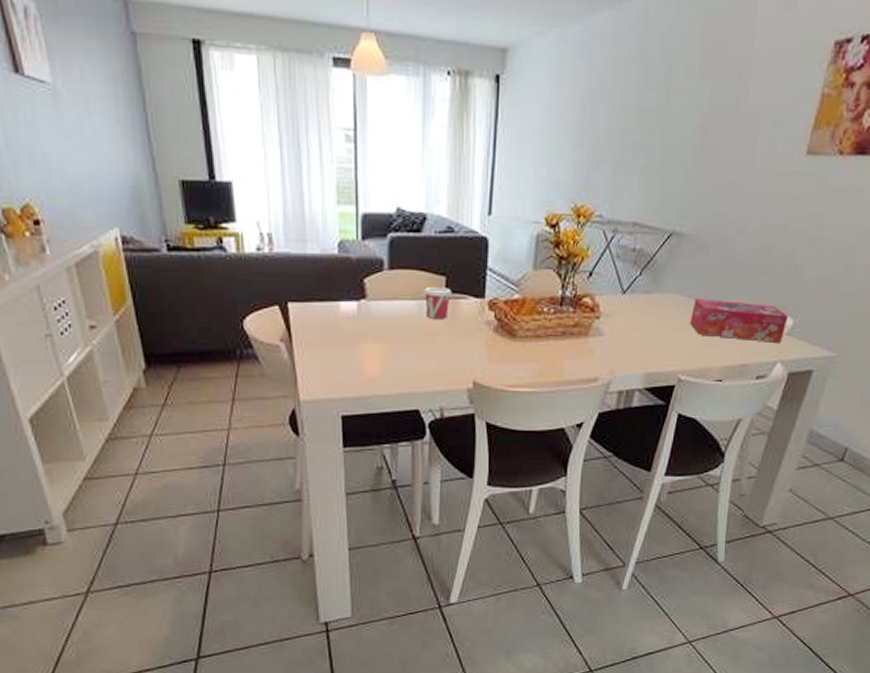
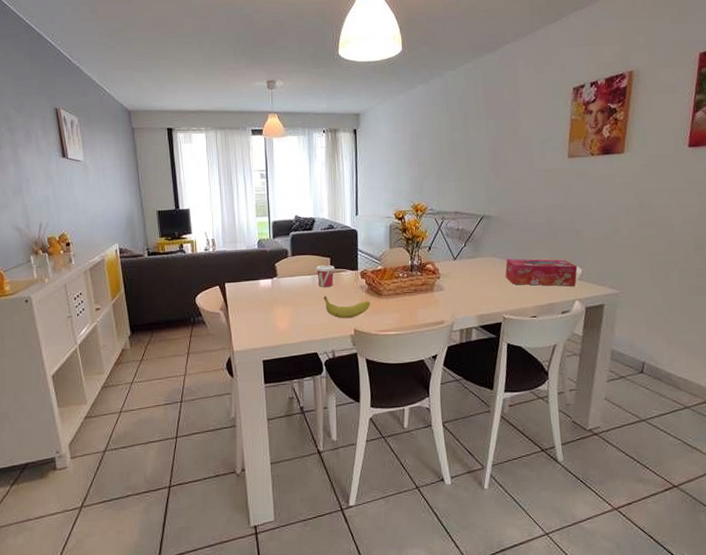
fruit: none [432,332,498,366] -> present [323,296,370,319]

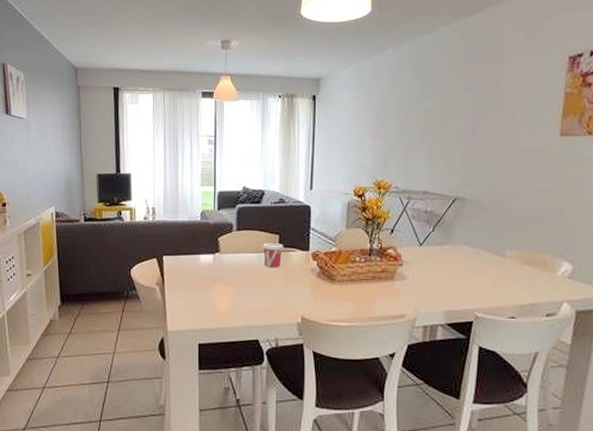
fruit: present [323,296,370,319] -> none [269,277,321,304]
tissue box: present [505,258,578,287] -> none [479,248,568,285]

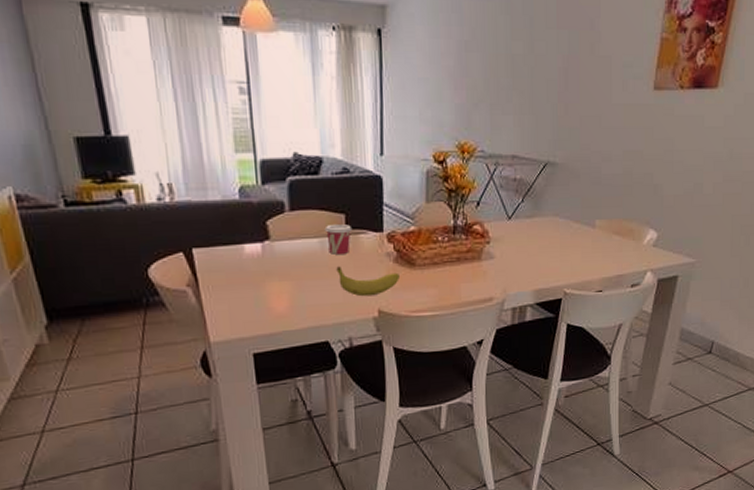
fruit: none [269,277,321,304] -> present [336,266,399,297]

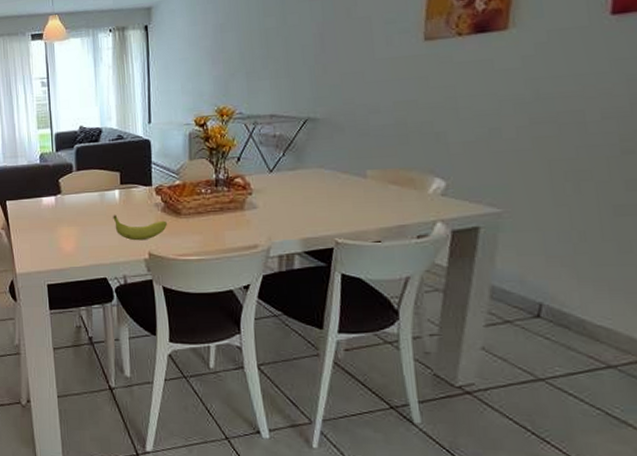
cup: present [324,223,353,254] -> none [103,180,126,205]

